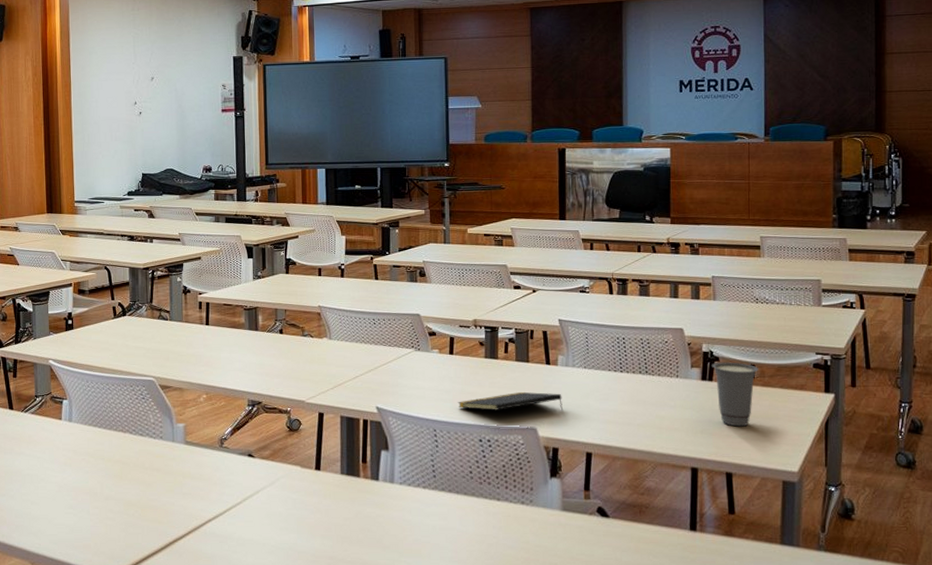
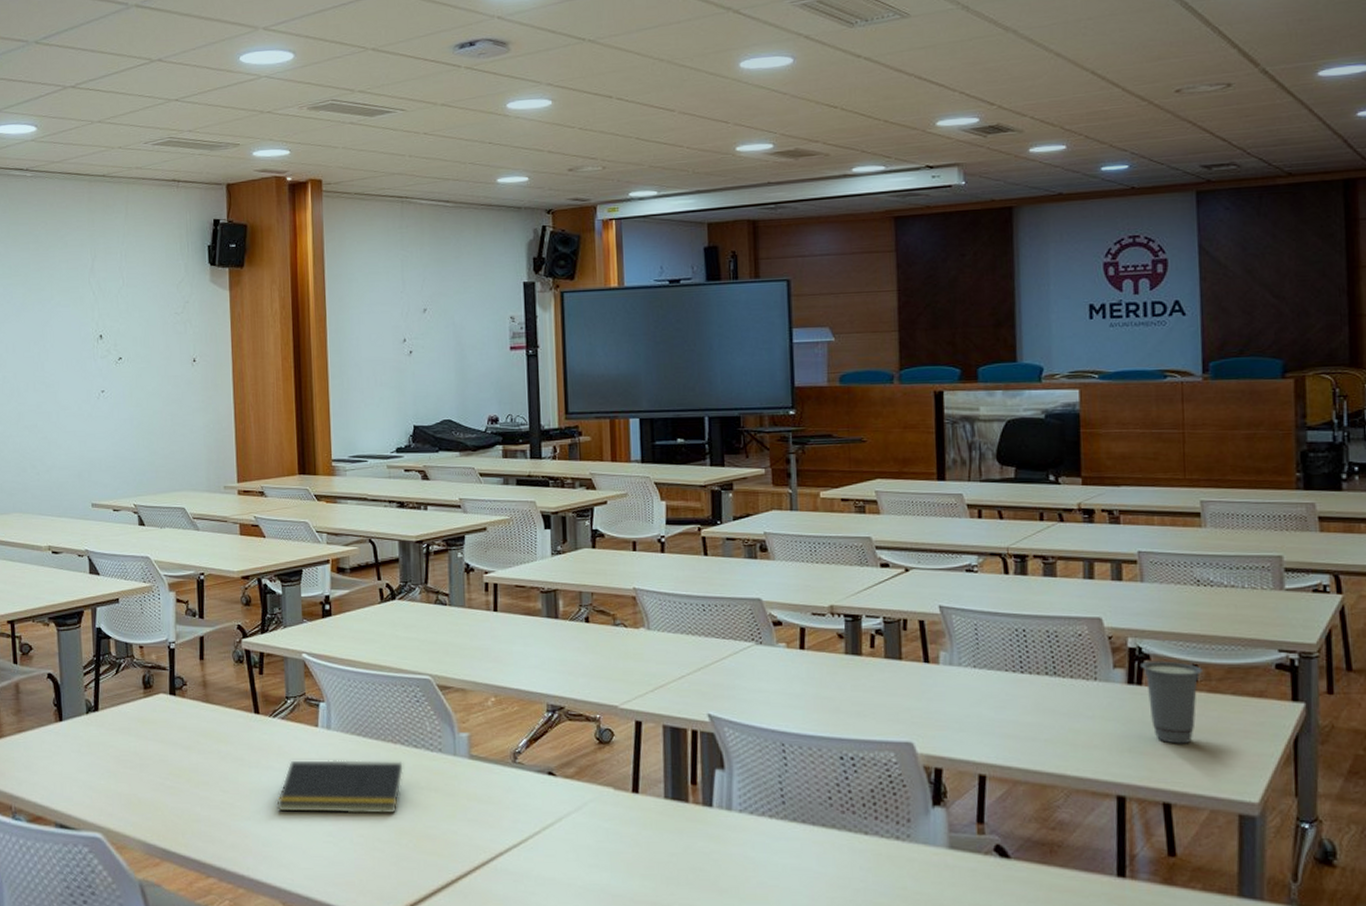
notepad: none [27,446,131,490] -> present [276,760,403,814]
notepad: present [457,392,564,411] -> none [811,698,948,721]

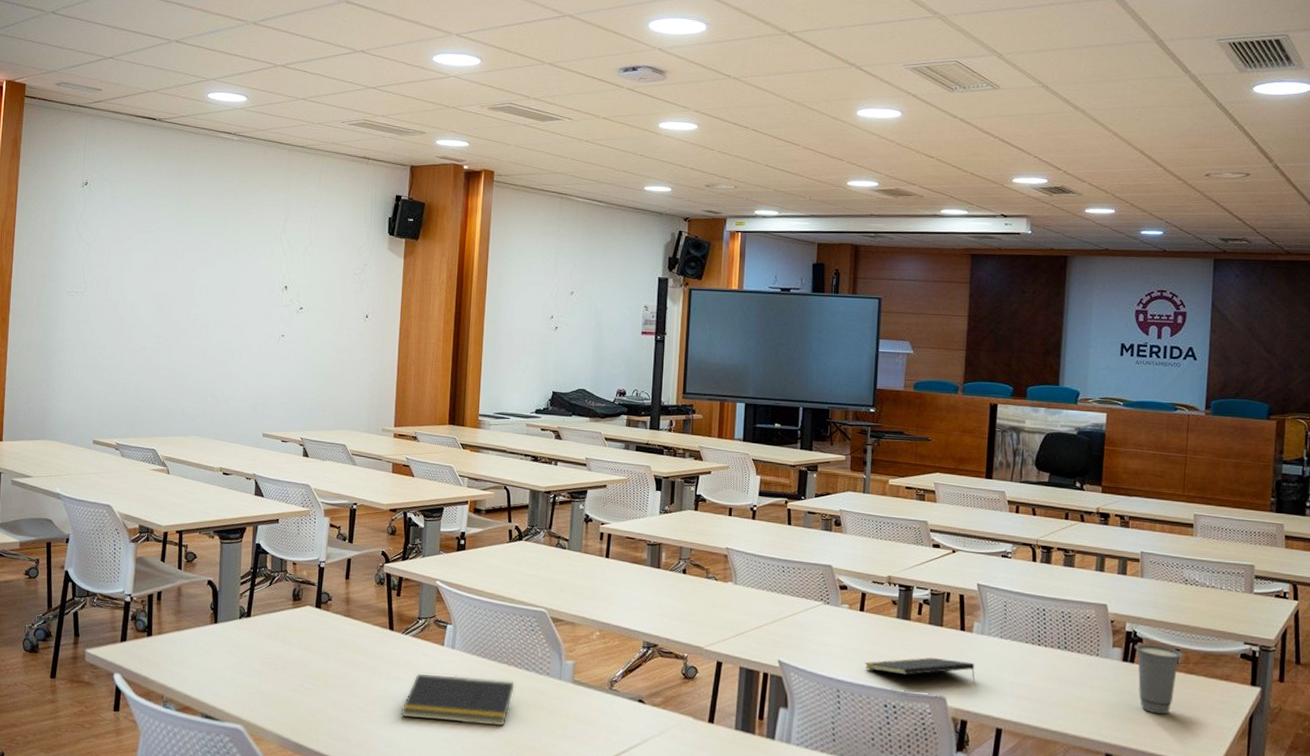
notepad: none [811,698,948,721] -> present [864,657,976,681]

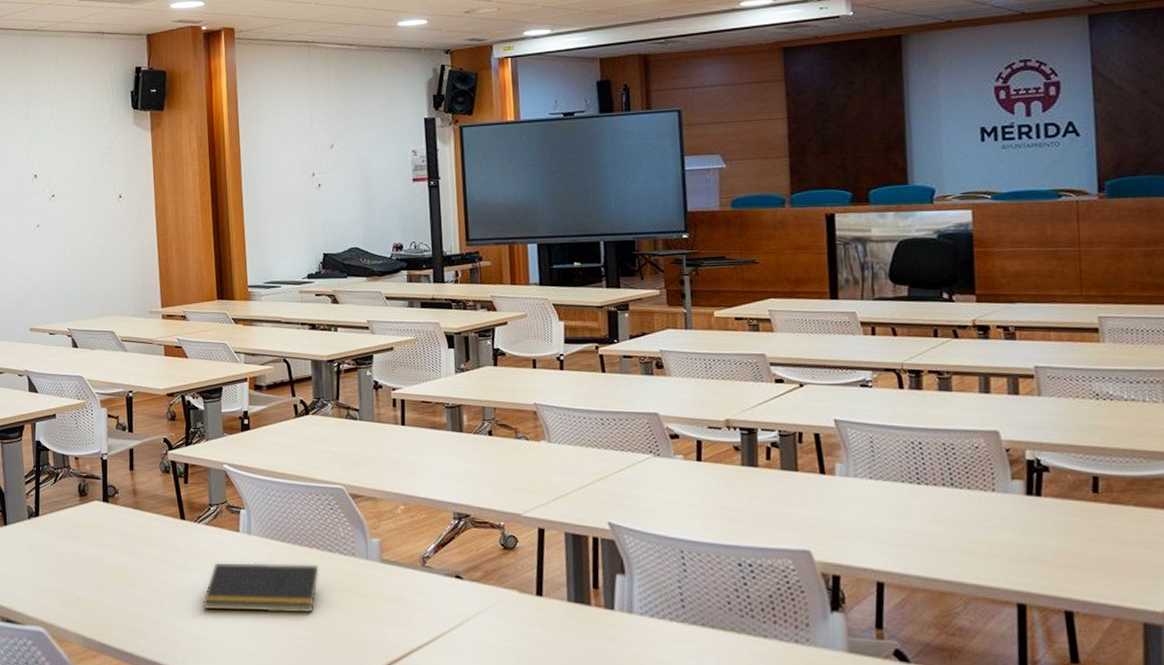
notepad: present [864,657,976,681] -> none [709,507,845,530]
cup: present [1134,643,1183,715] -> none [1039,472,1103,554]

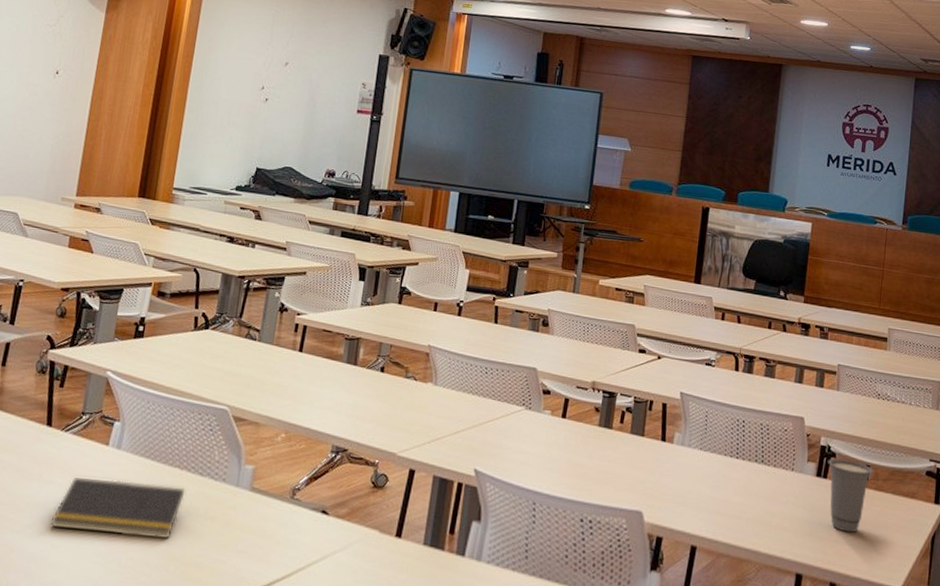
cup: none [1039,472,1103,554] -> present [828,458,873,533]

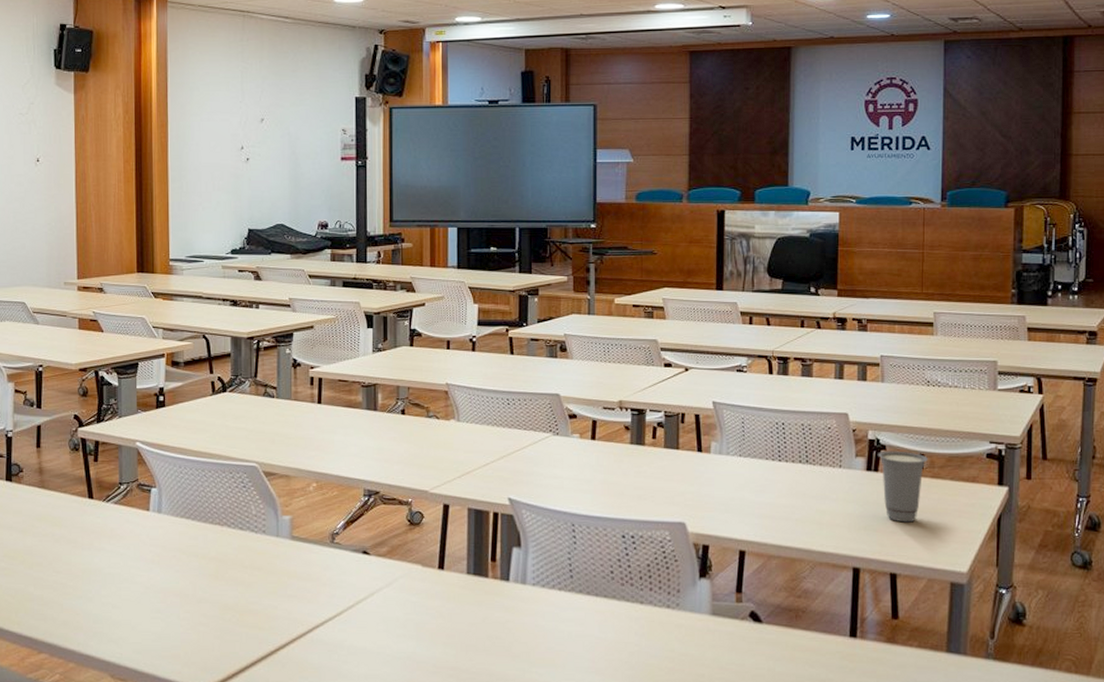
notepad: present [50,478,186,538] -> none [107,542,229,592]

